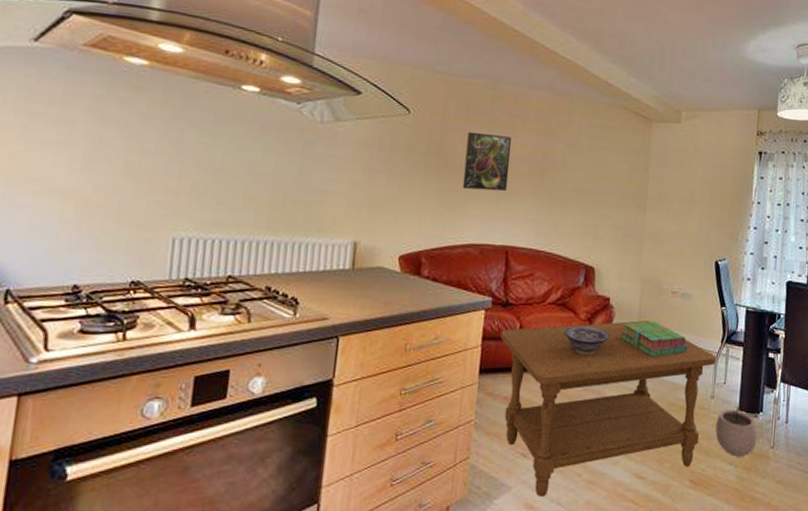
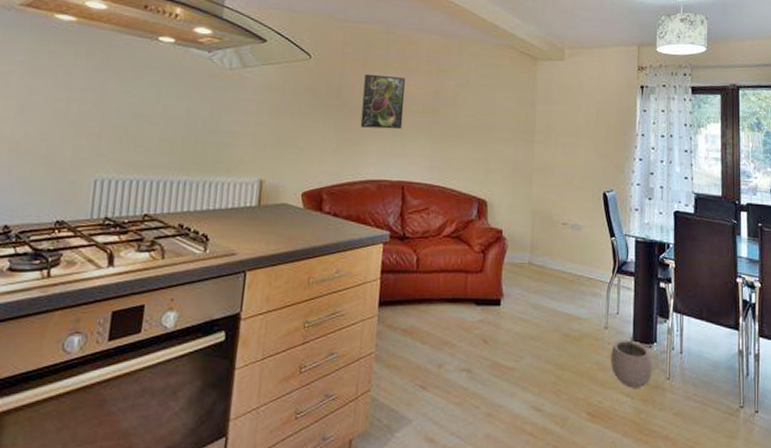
coffee table: present [500,320,716,496] -> none [398,252,608,429]
decorative bowl: present [564,326,610,355] -> none [459,258,503,287]
stack of books: present [620,321,687,358] -> none [513,252,579,289]

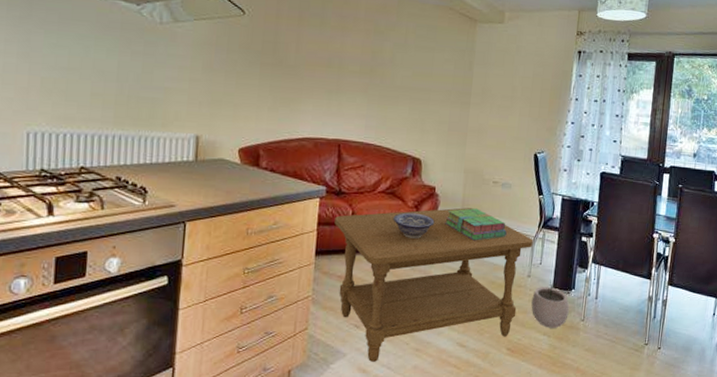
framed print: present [360,73,405,130] -> none [296,31,342,89]
coffee table: none [398,252,608,429] -> present [334,207,533,362]
decorative bowl: none [459,258,503,287] -> present [393,212,435,239]
stack of books: none [513,252,579,289] -> present [445,208,507,241]

